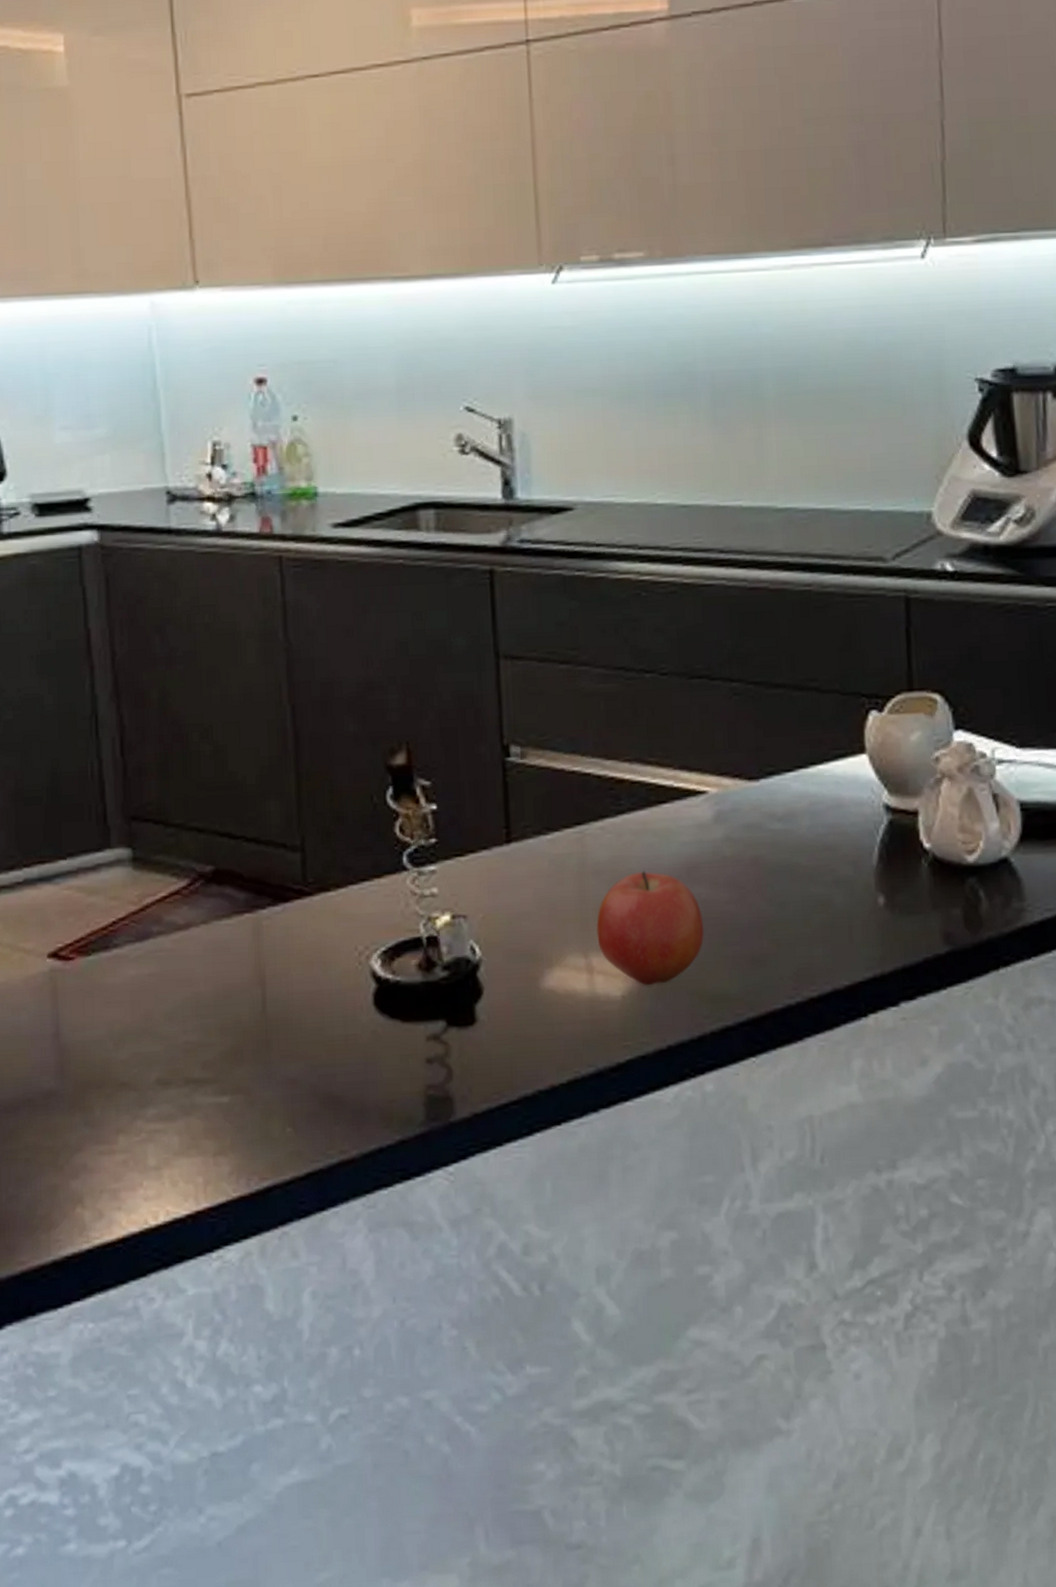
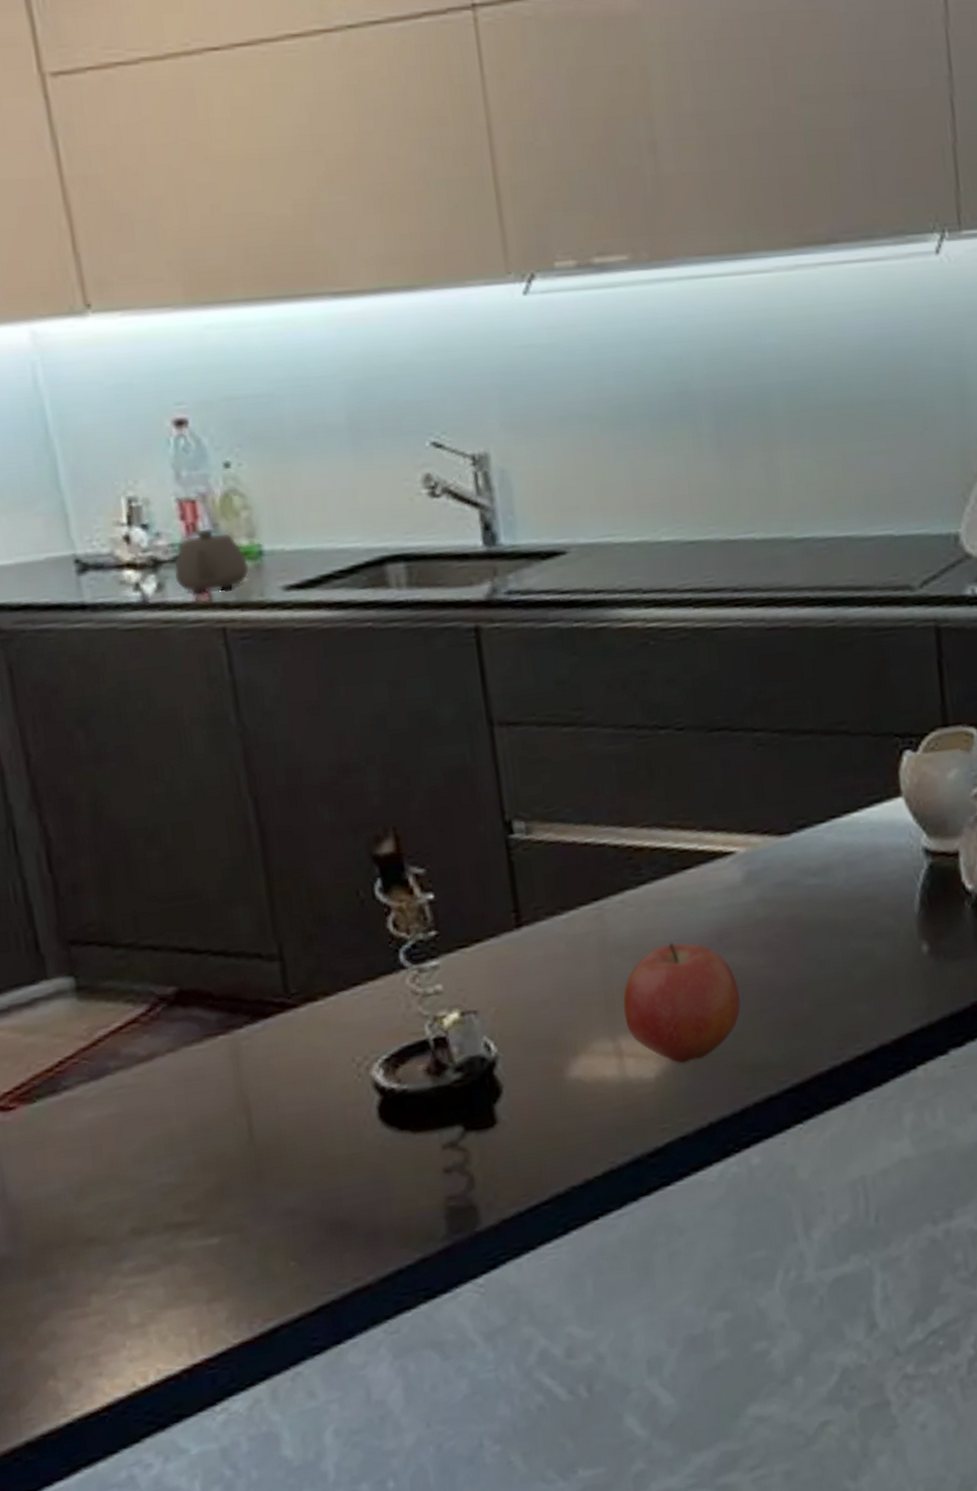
teapot: none [244,471,306,525] -> present [174,528,250,593]

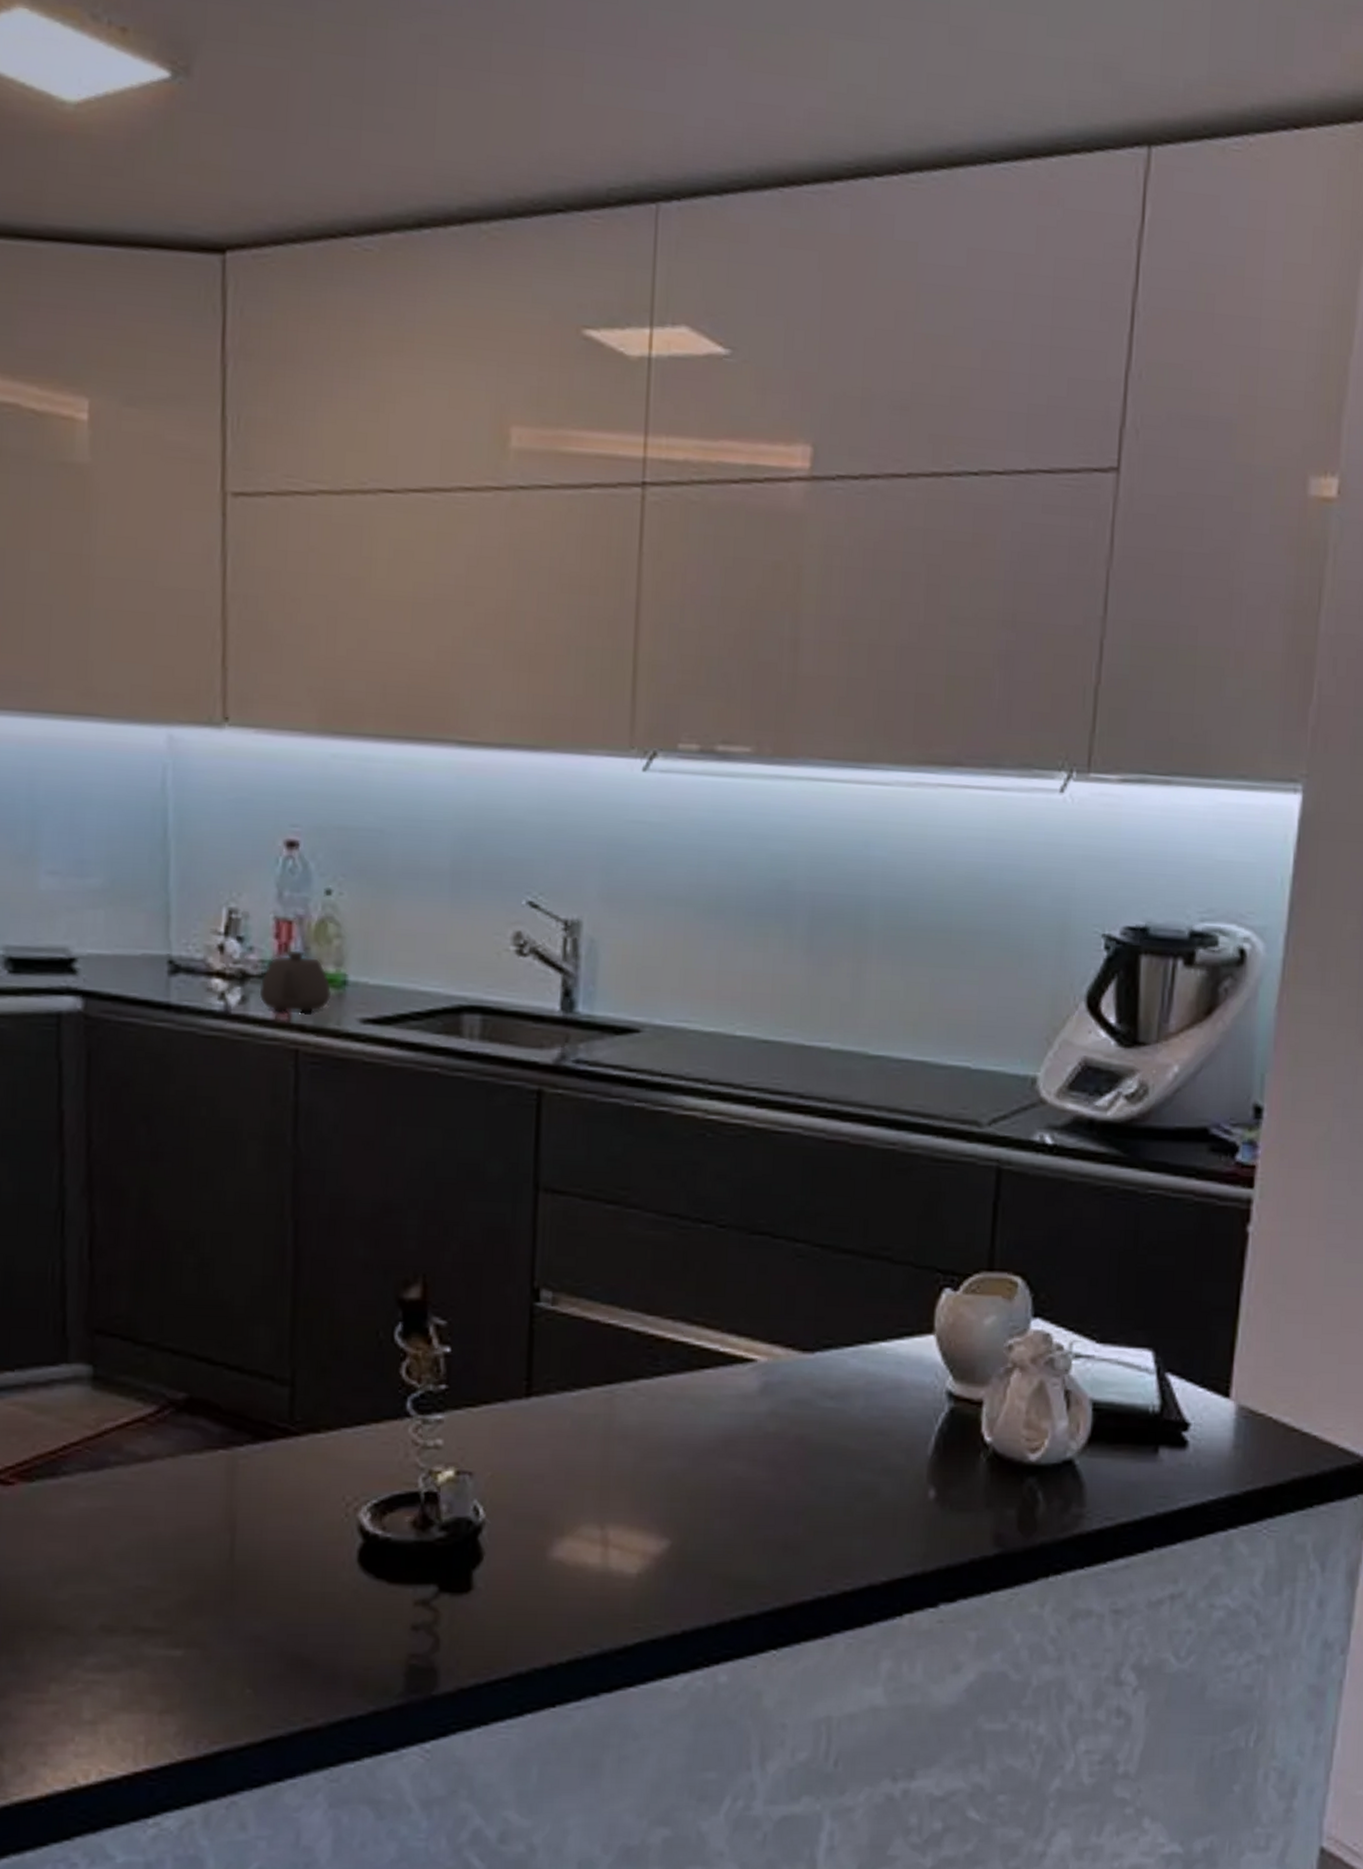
apple: present [623,942,742,1064] -> none [617,1440,737,1565]

